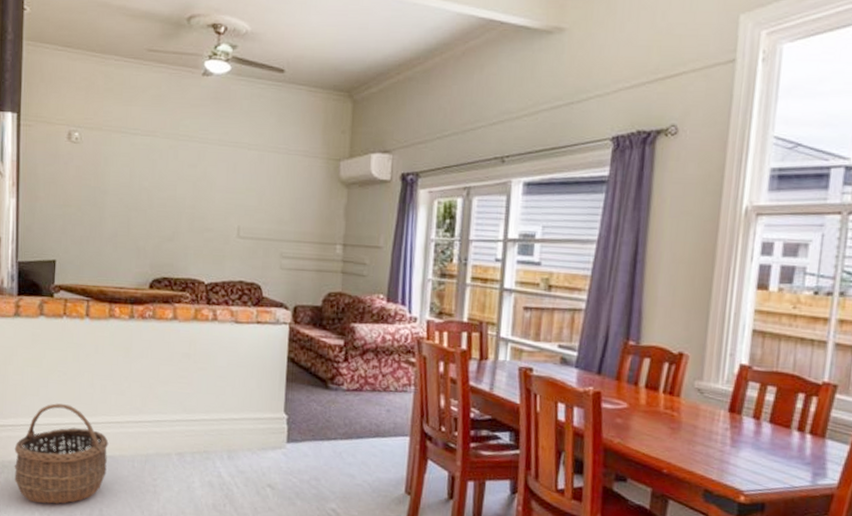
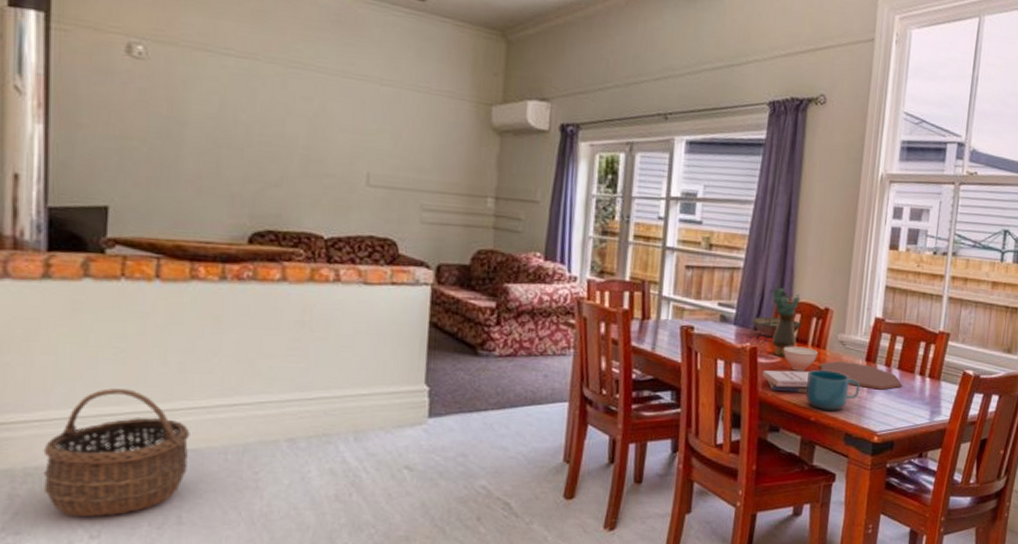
bowl: none [594,360,652,383] -> present [751,316,802,339]
books: none [606,416,661,442] -> present [762,370,810,393]
vase: none [616,327,650,404] -> present [771,285,801,357]
bowl: none [630,392,671,420] -> present [783,346,818,372]
cup: none [656,418,722,464] -> present [805,369,860,410]
placemat: none [673,410,775,445] -> present [820,361,902,390]

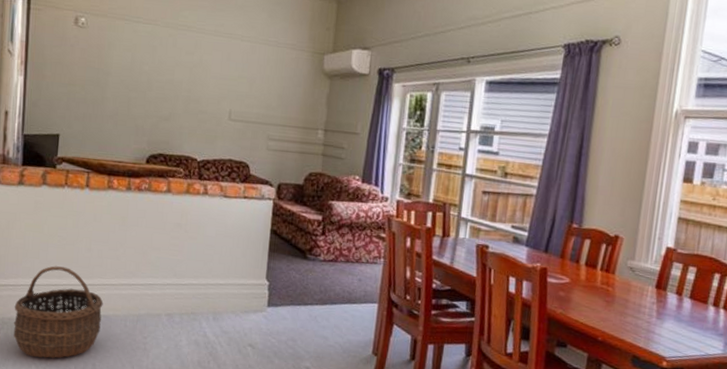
bowl: present [751,316,802,339] -> none [542,240,591,261]
books: present [762,370,810,393] -> none [551,289,598,314]
vase: present [771,285,801,357] -> none [561,212,591,279]
bowl: present [783,346,818,372] -> none [572,268,607,294]
cup: present [805,369,860,410] -> none [593,292,650,333]
placemat: present [820,361,902,390] -> none [608,286,694,318]

